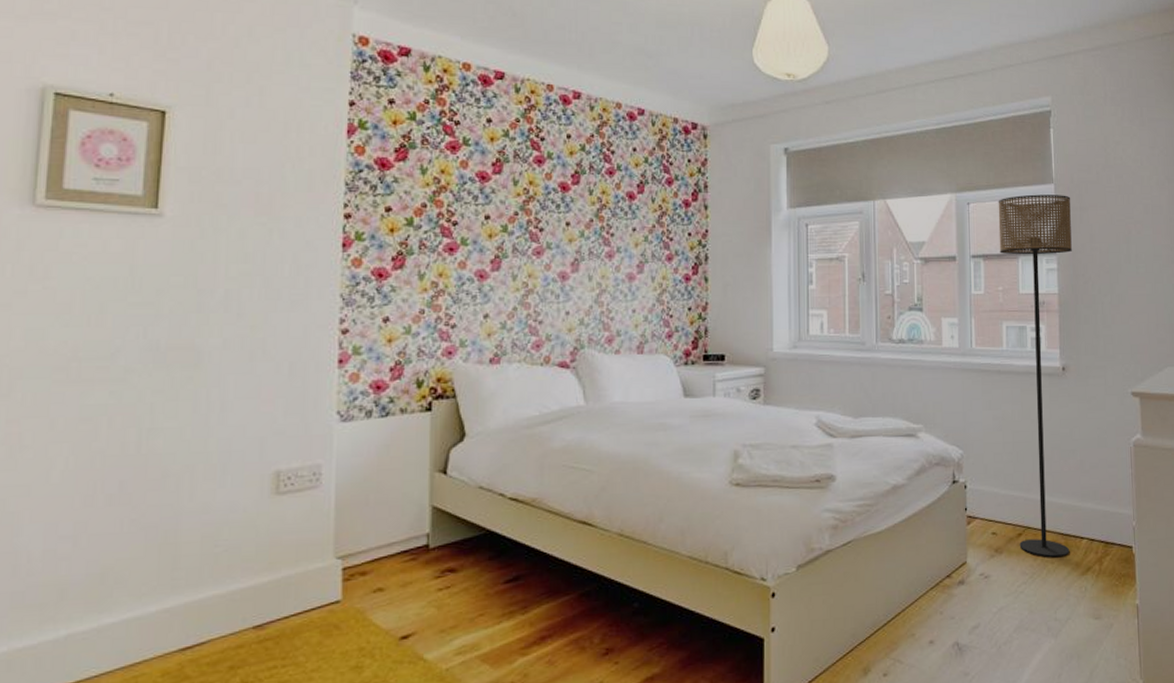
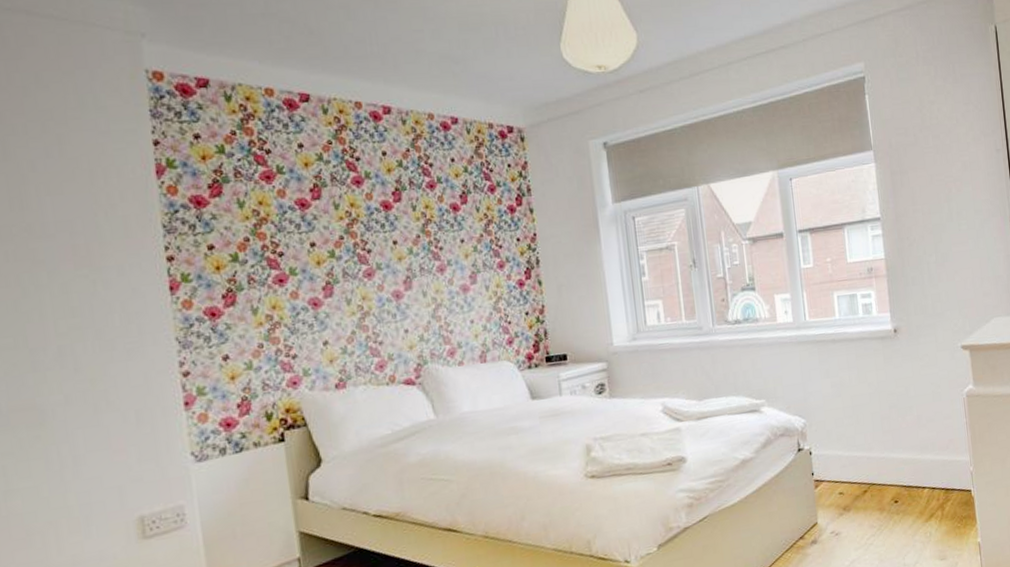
floor lamp: present [998,194,1072,558] -> none [819,160,914,510]

